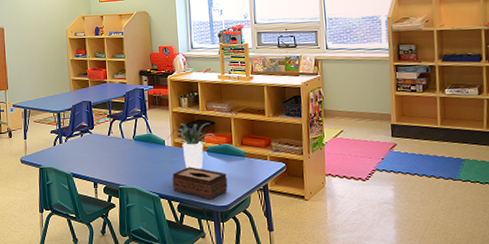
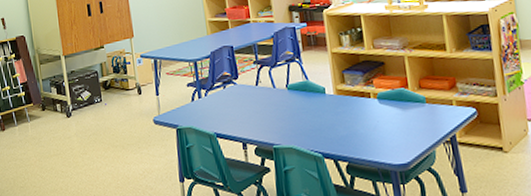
potted plant: present [167,123,219,169] -> none [328,64,391,121]
tissue box: present [172,167,228,200] -> none [336,118,407,158]

